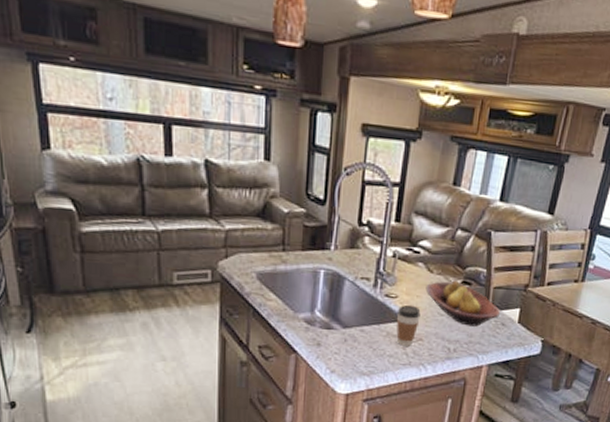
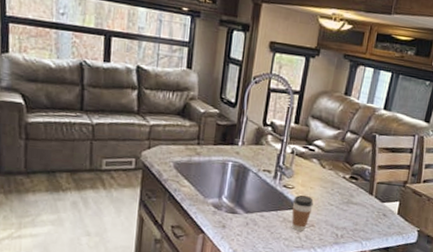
fruit bowl: present [425,280,500,327] -> none [318,175,382,216]

